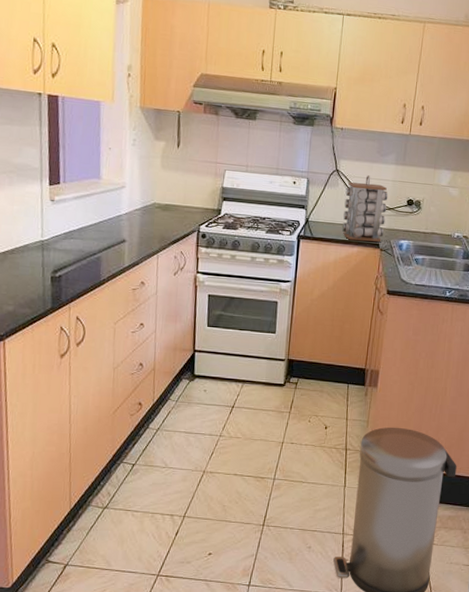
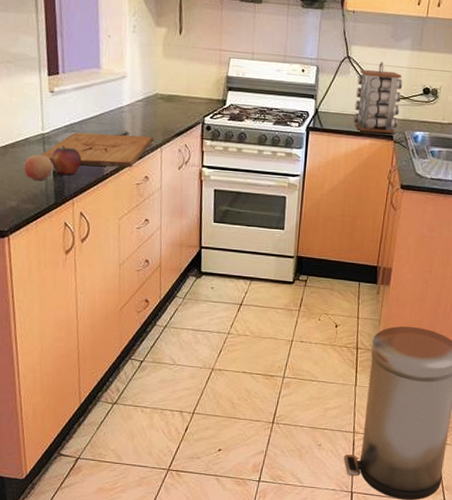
fruit: none [21,260,51,286] -> present [23,154,53,181]
cutting board: none [39,239,151,274] -> present [41,132,154,168]
fruit: none [49,252,80,281] -> present [51,145,82,176]

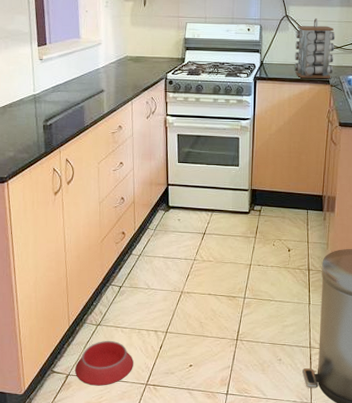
fruit: present [23,154,53,181] -> none [19,112,43,134]
cutting board: present [41,132,154,168] -> none [33,91,126,120]
fruit: present [51,145,82,176] -> none [41,103,66,129]
pet bowl: none [86,421,154,471] -> present [75,341,133,386]

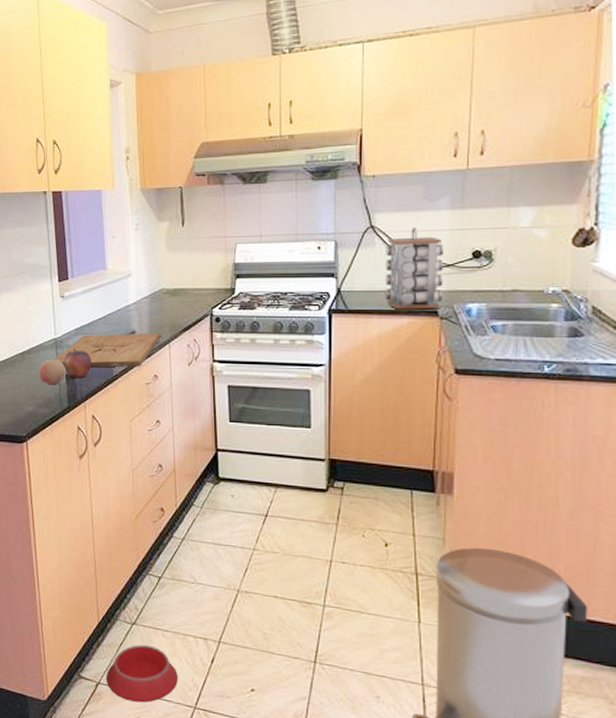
fruit: none [19,112,43,134] -> present [38,359,65,385]
cutting board: none [33,91,126,120] -> present [54,333,162,368]
fruit: none [41,103,66,129] -> present [63,348,92,379]

